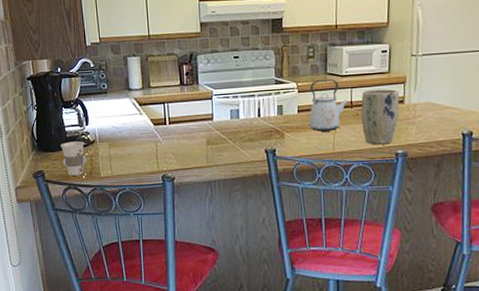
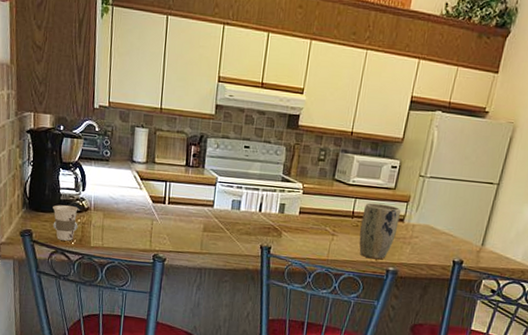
kettle: present [308,78,348,132] -> none [307,184,350,238]

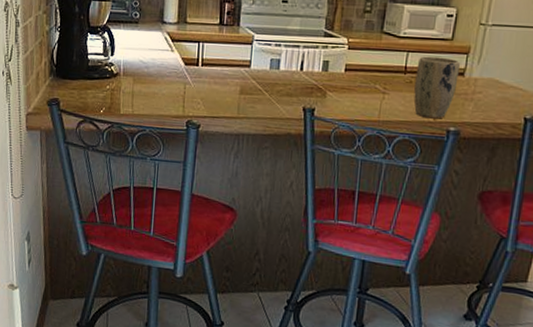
cup: present [53,205,78,241] -> none [80,71,107,109]

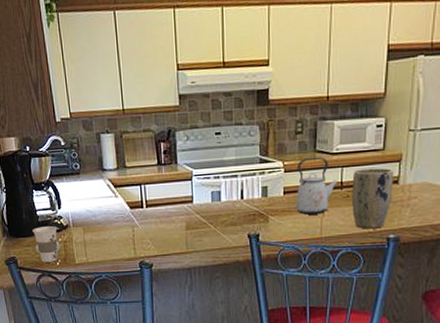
cup: none [80,71,107,109] -> present [32,226,60,262]
kettle: none [355,37,402,96] -> present [295,157,338,215]

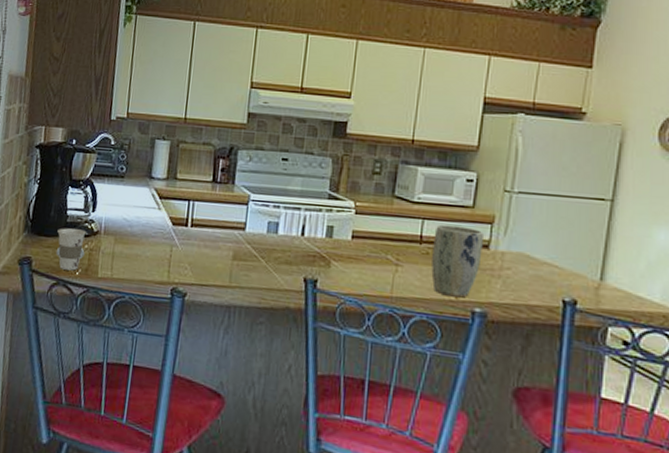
kettle: present [295,157,338,215] -> none [363,202,417,269]

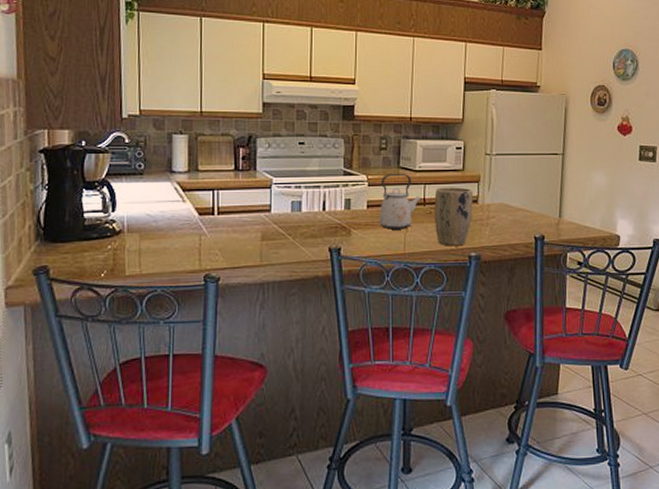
cup: present [56,228,86,271] -> none [75,231,109,273]
kettle: none [363,202,417,269] -> present [378,173,421,230]

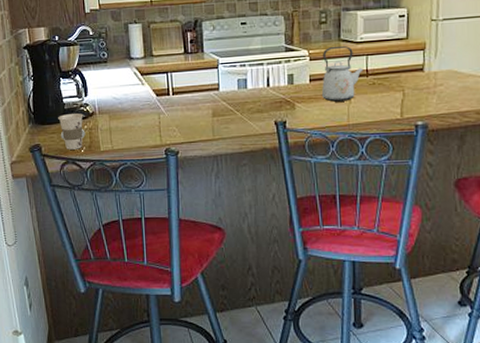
cup: none [75,231,109,273] -> present [58,113,86,150]
plant pot: present [434,187,473,246] -> none [377,56,419,116]

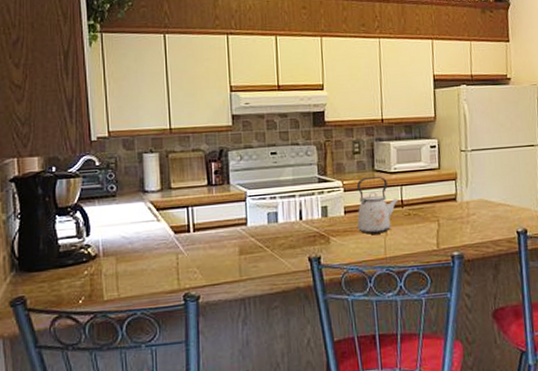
cup: present [58,113,86,150] -> none [50,256,85,301]

